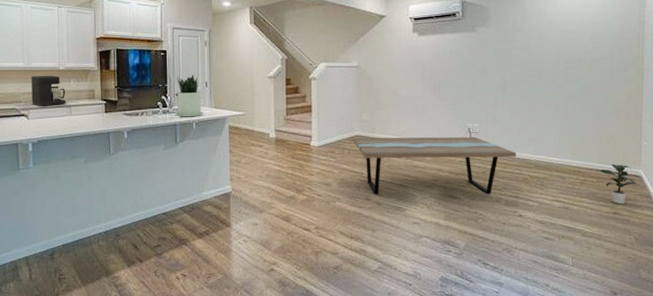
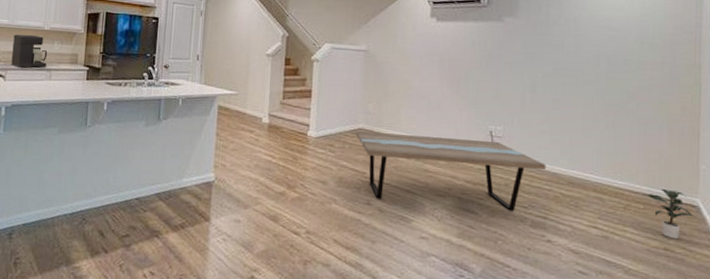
planter: present [175,74,204,117] -> none [160,45,192,93]

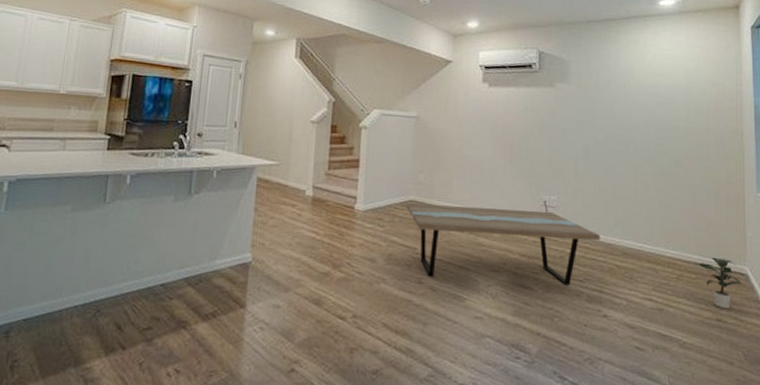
coffee maker: present [11,34,48,68] -> none [18,98,63,137]

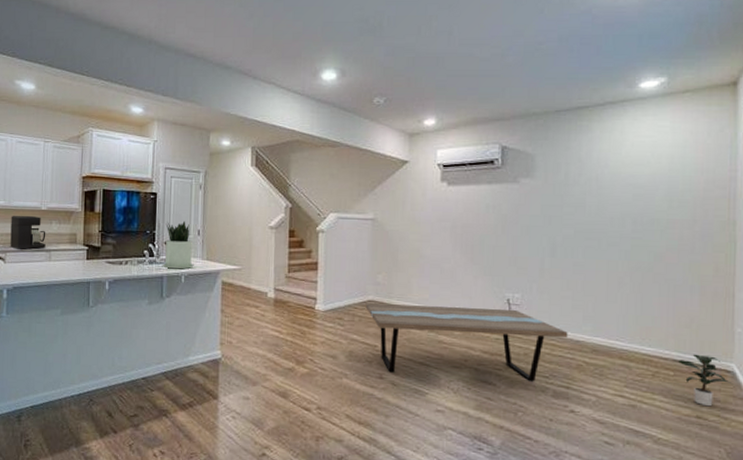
coffee maker: none [18,98,63,137] -> present [10,215,46,250]
planter: none [192,111,228,164] -> present [162,220,194,269]

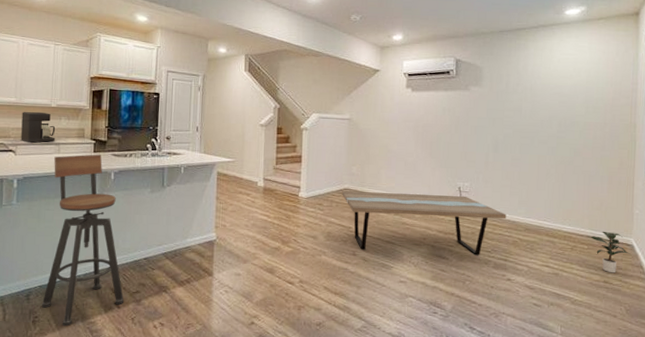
bar stool: none [33,261,120,452] -> present [41,154,124,327]
planter: present [162,220,194,269] -> none [163,118,193,162]

